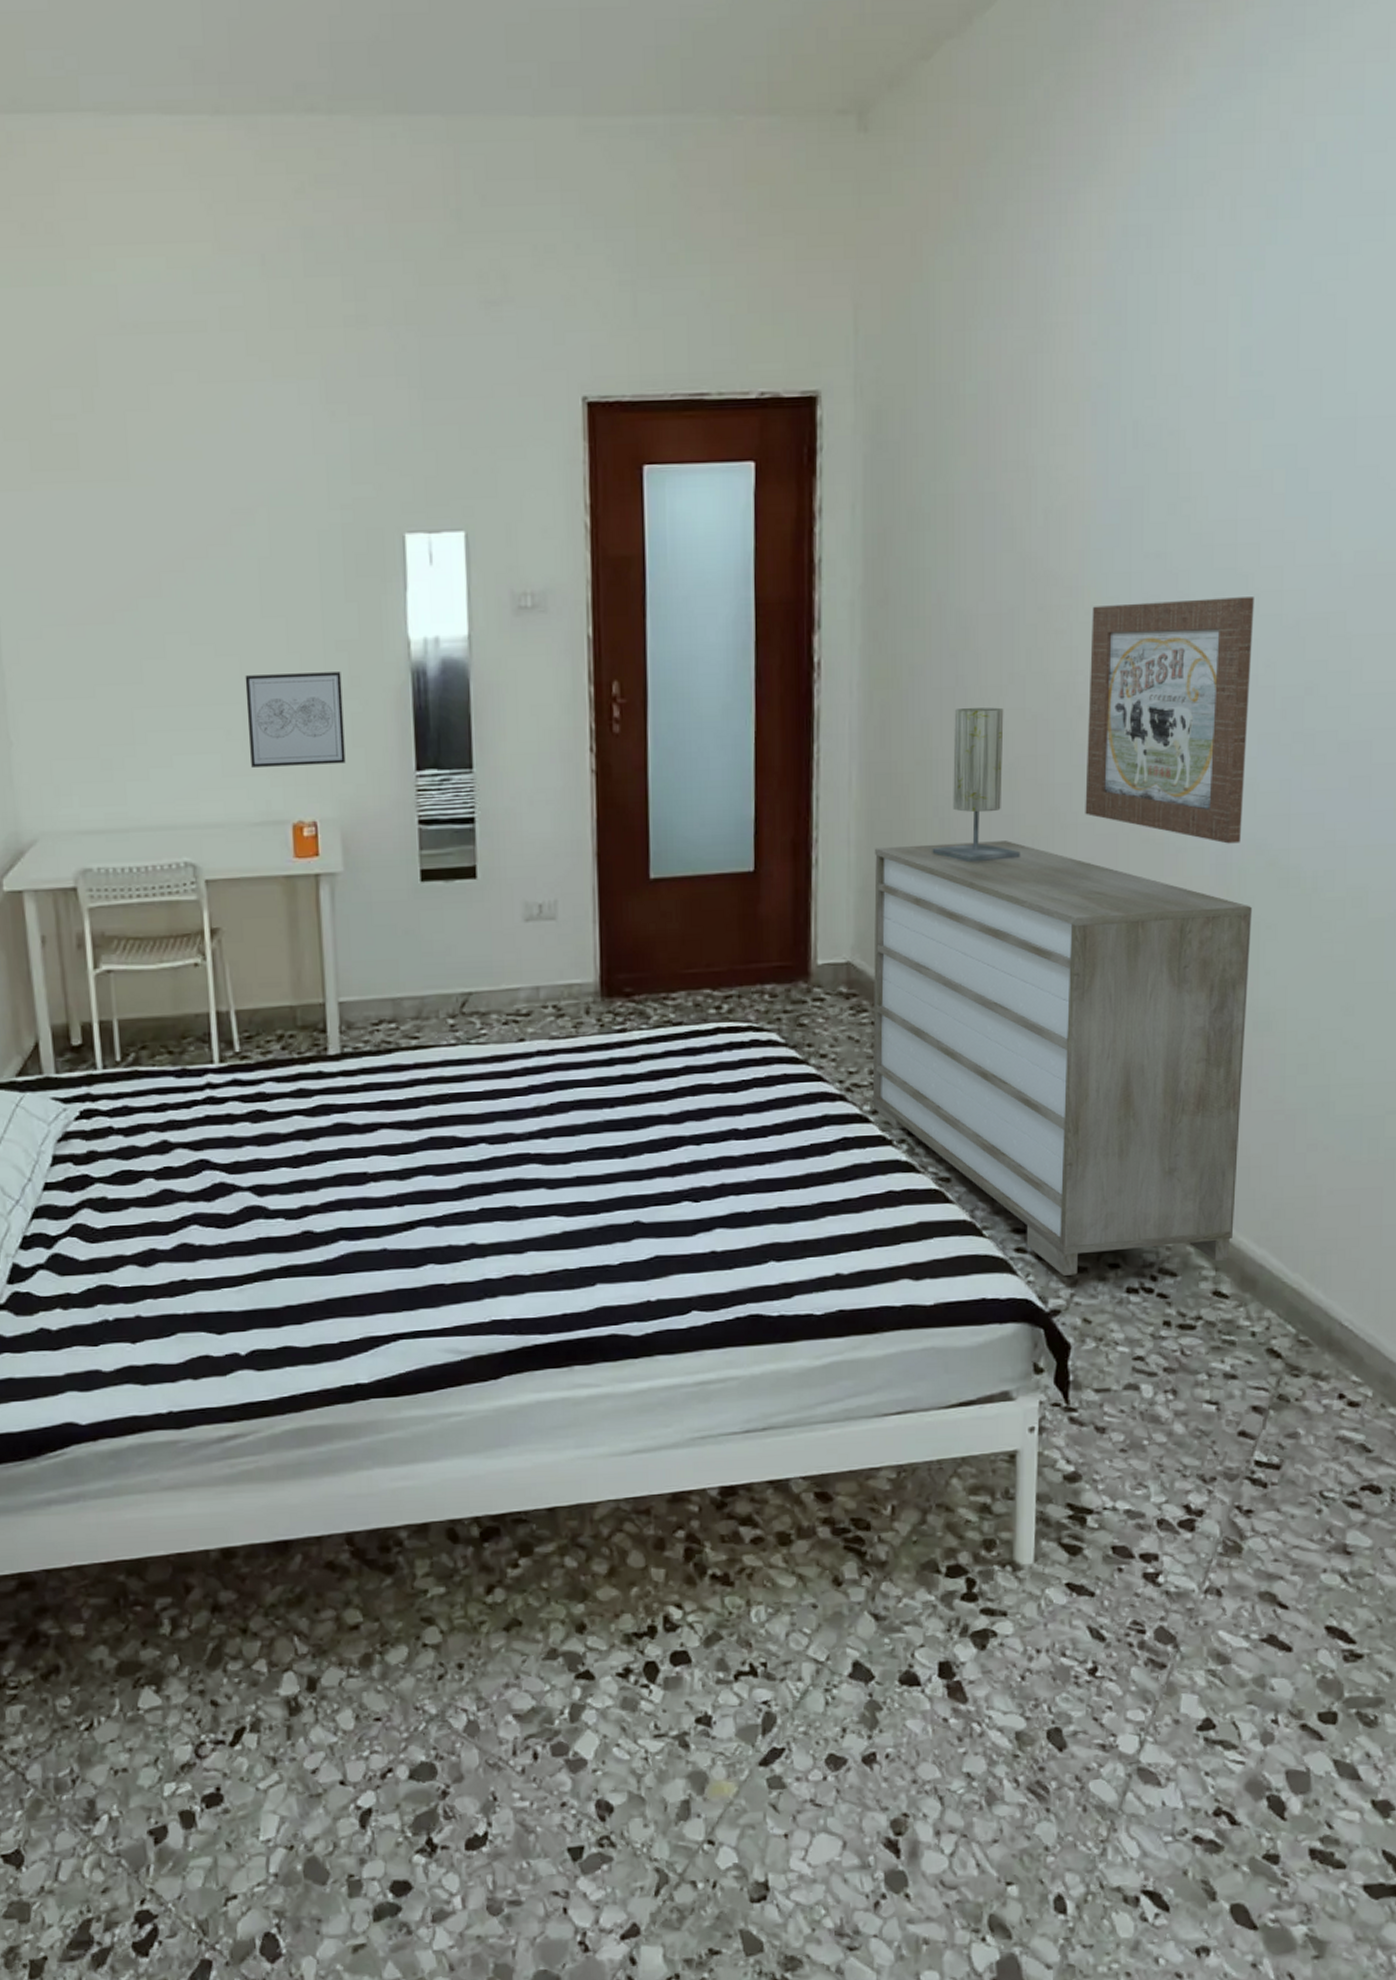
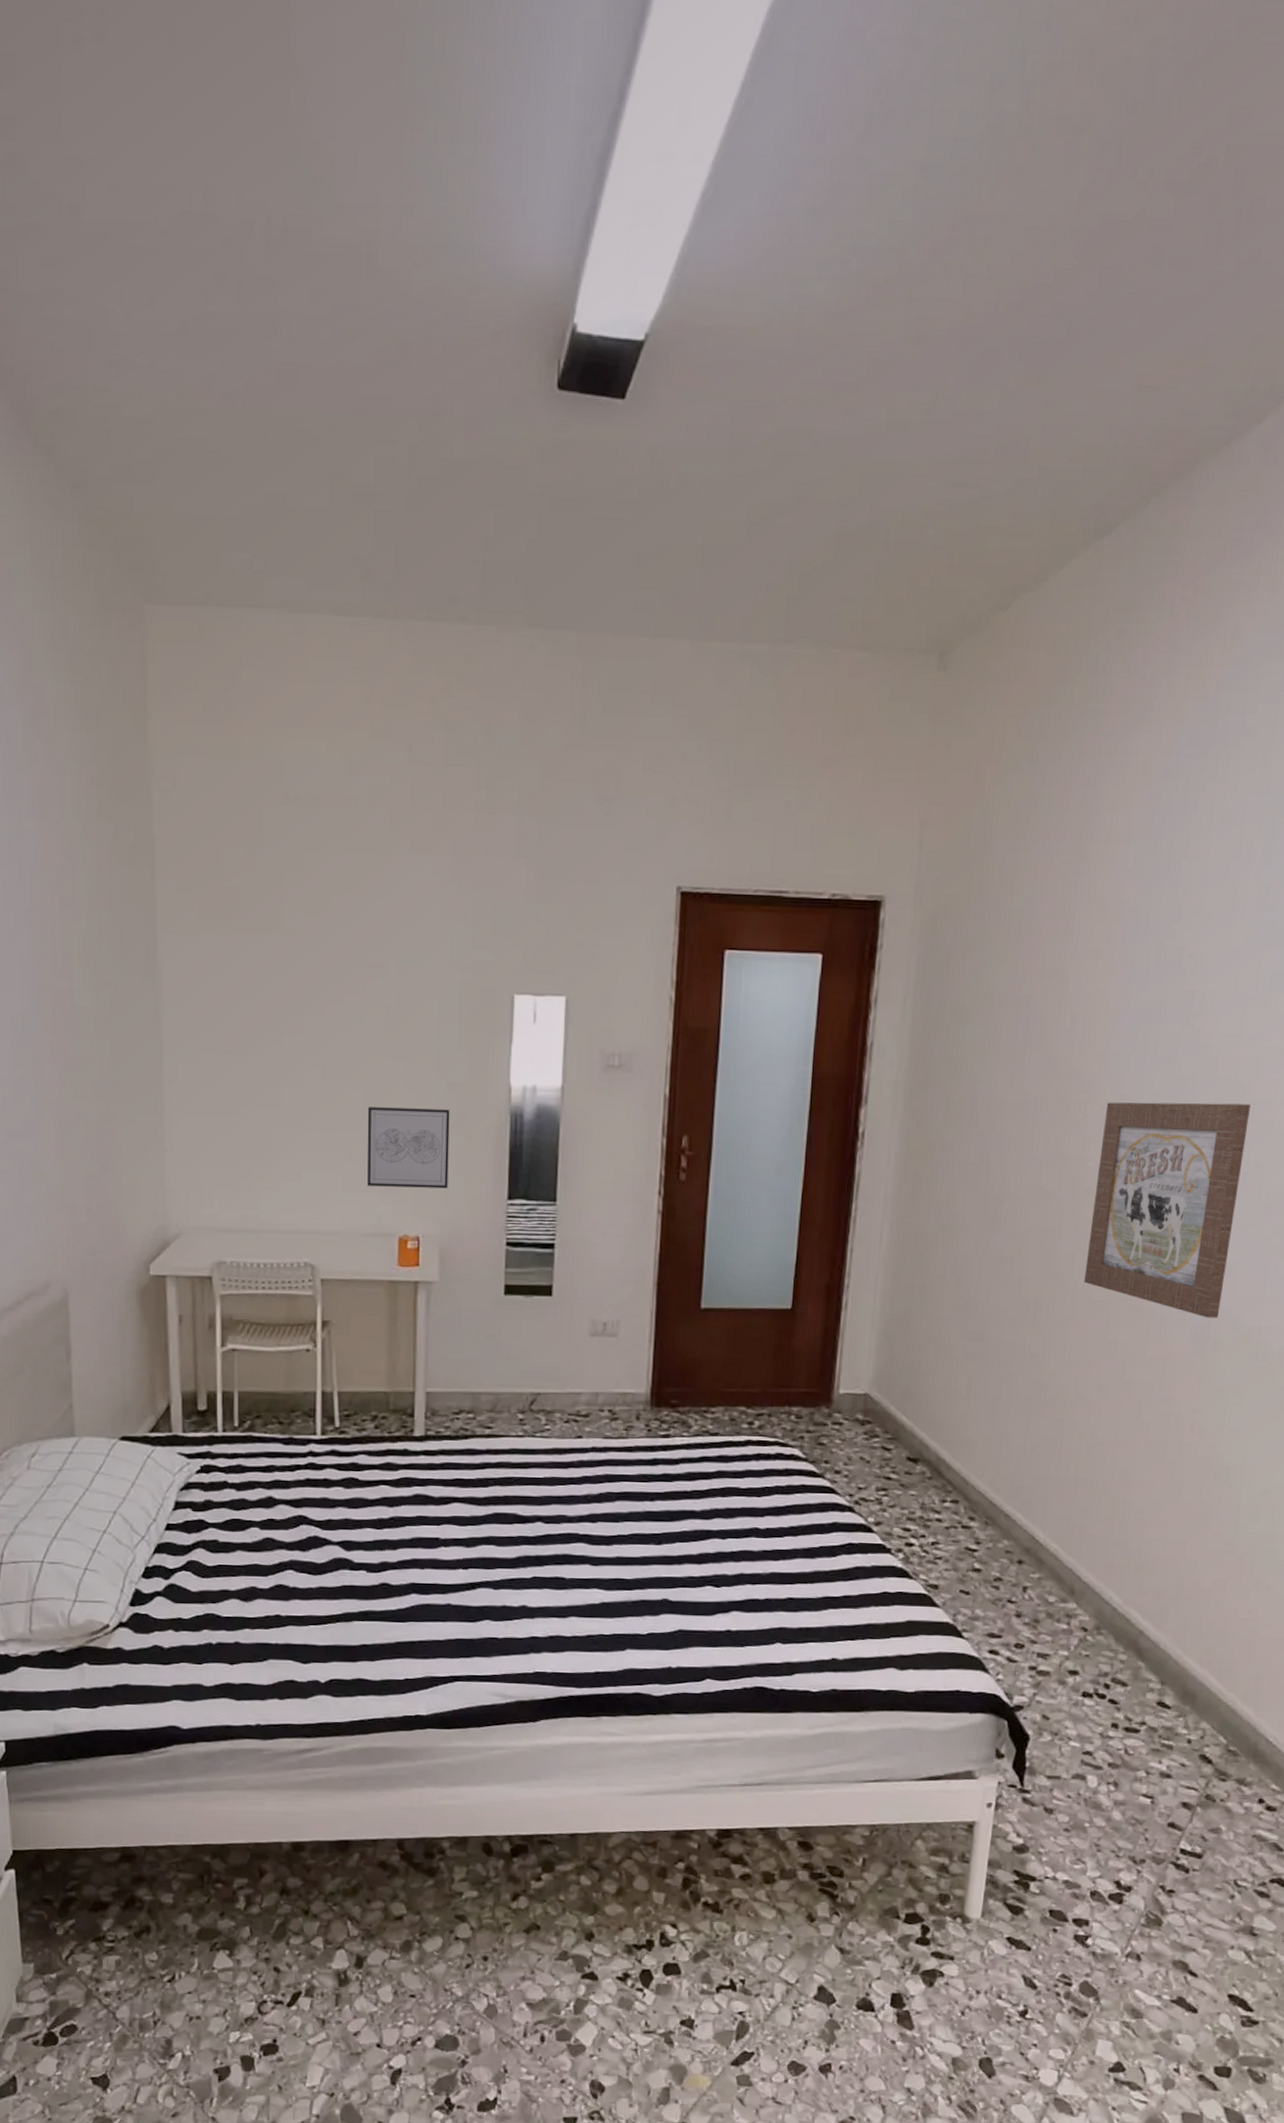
dresser: present [872,841,1252,1276] -> none [876,1297,1223,1677]
table lamp: present [932,707,1020,863] -> none [947,1182,1024,1317]

